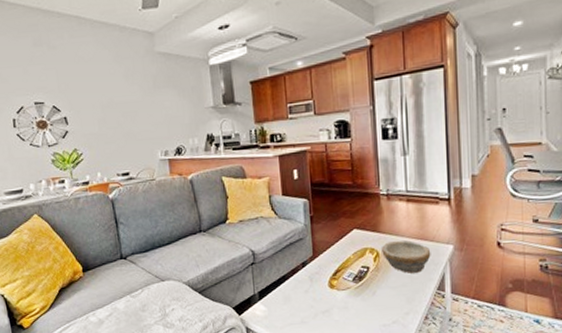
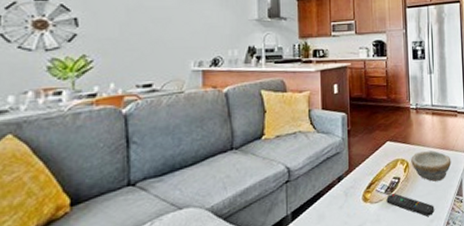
remote control: none [354,281,410,309] -> present [386,192,435,217]

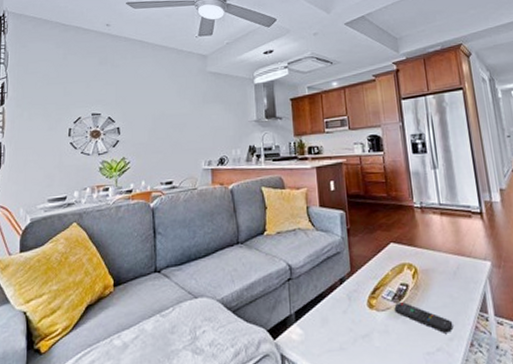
bowl: present [411,150,452,182] -> none [419,256,470,292]

